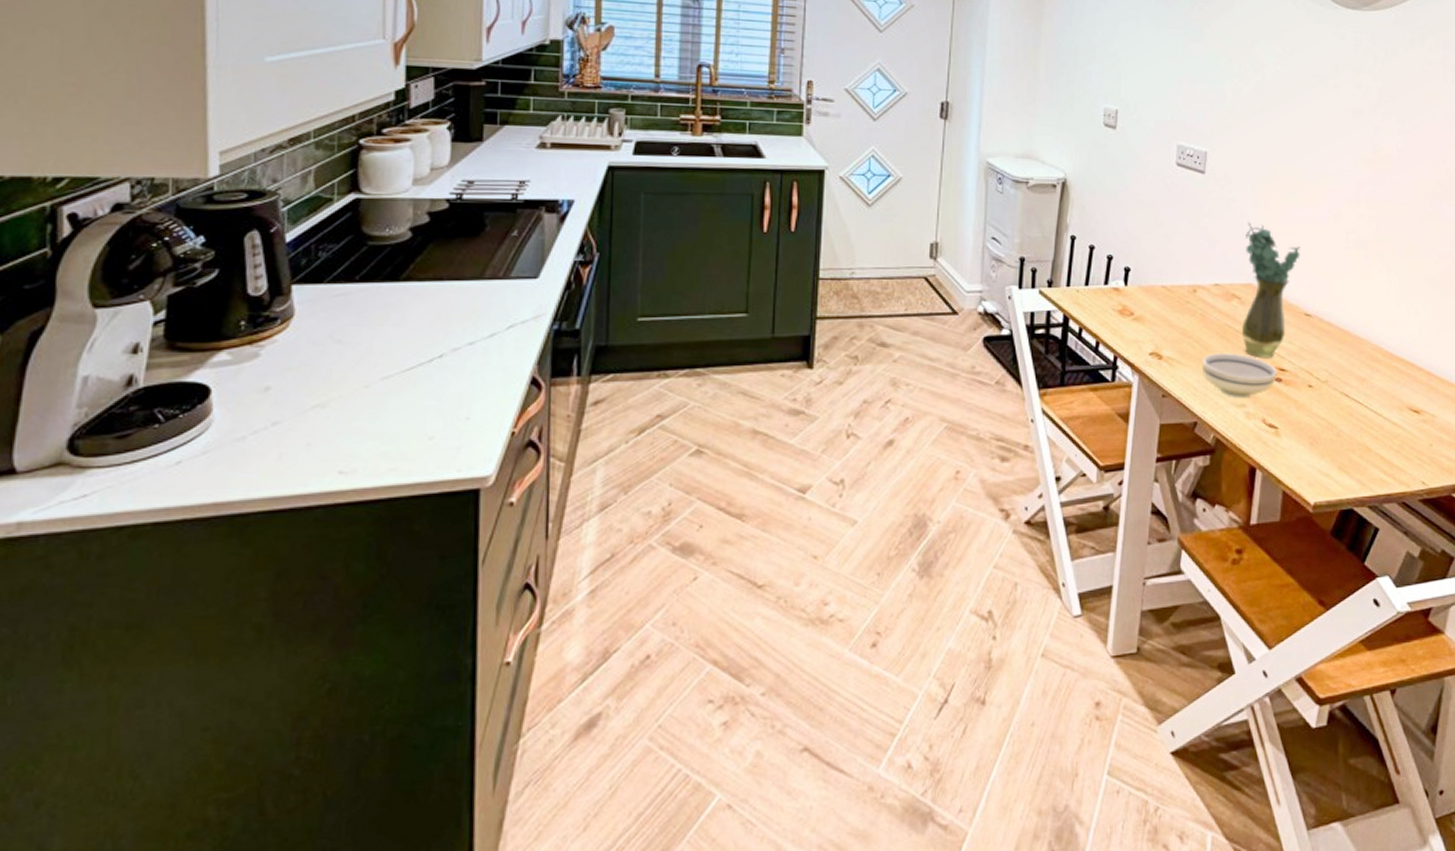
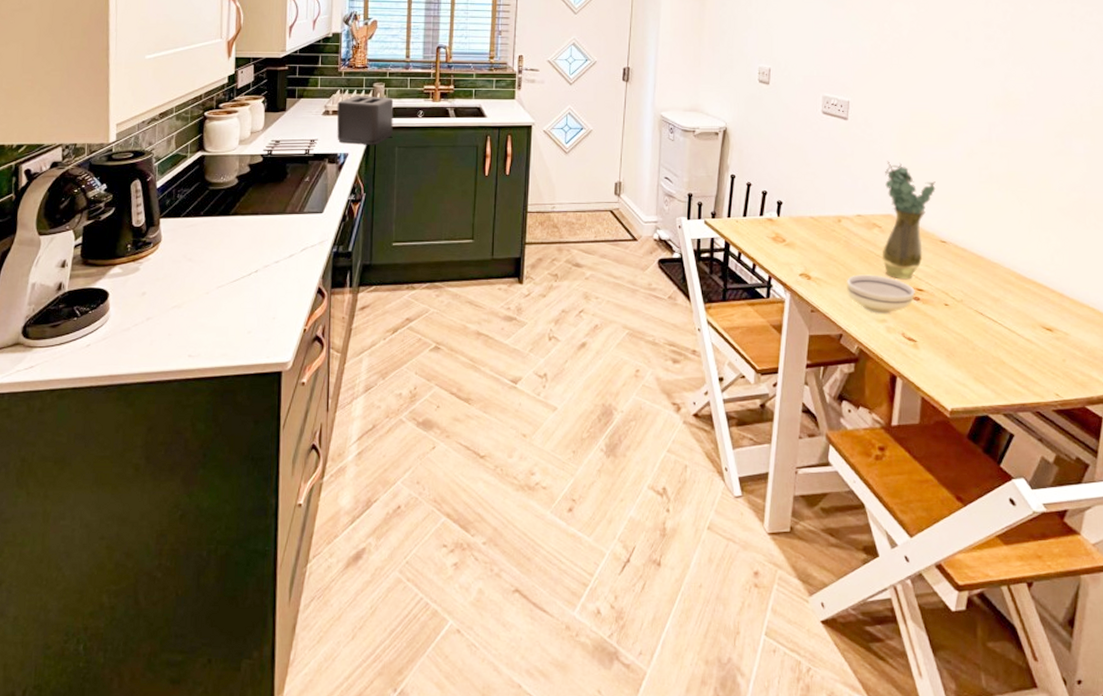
toaster: none [557,124,638,191] -> present [336,96,394,146]

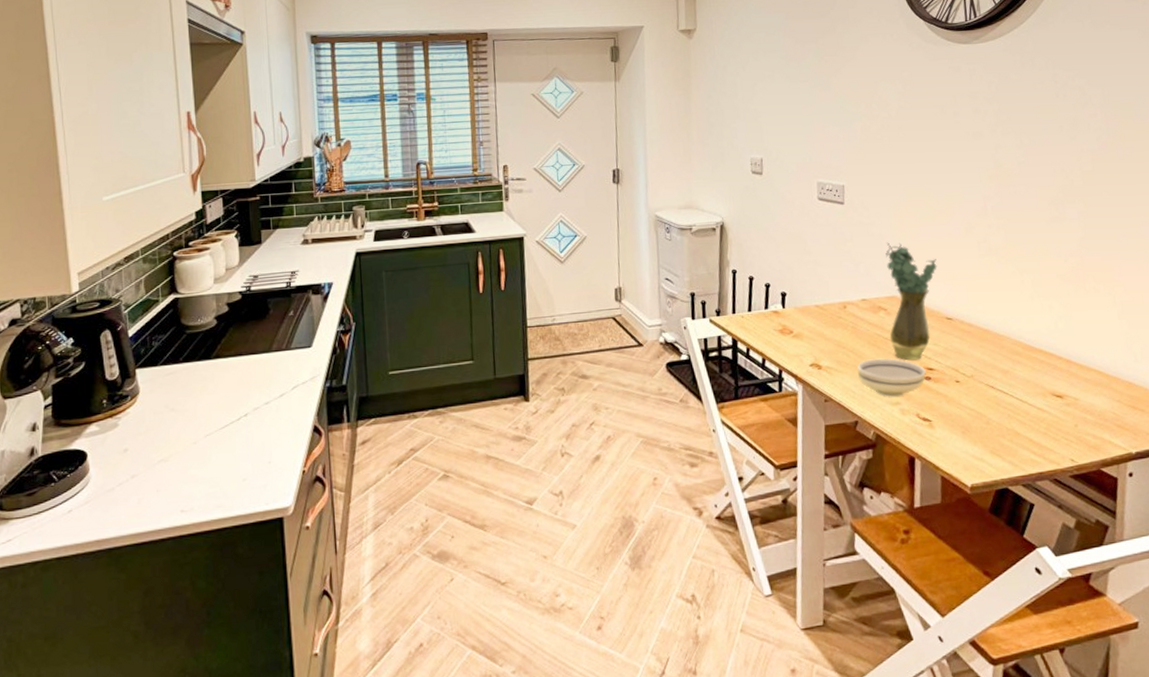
toaster: present [336,96,394,146] -> none [316,220,378,273]

